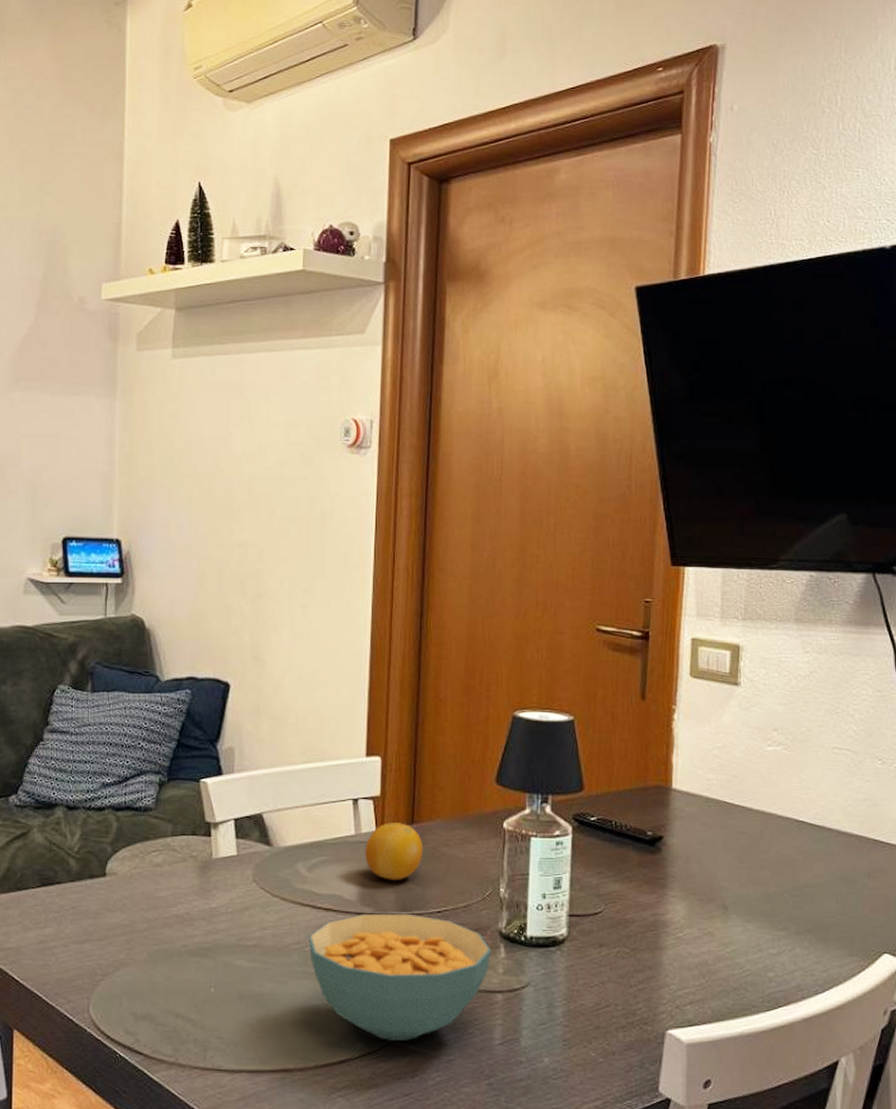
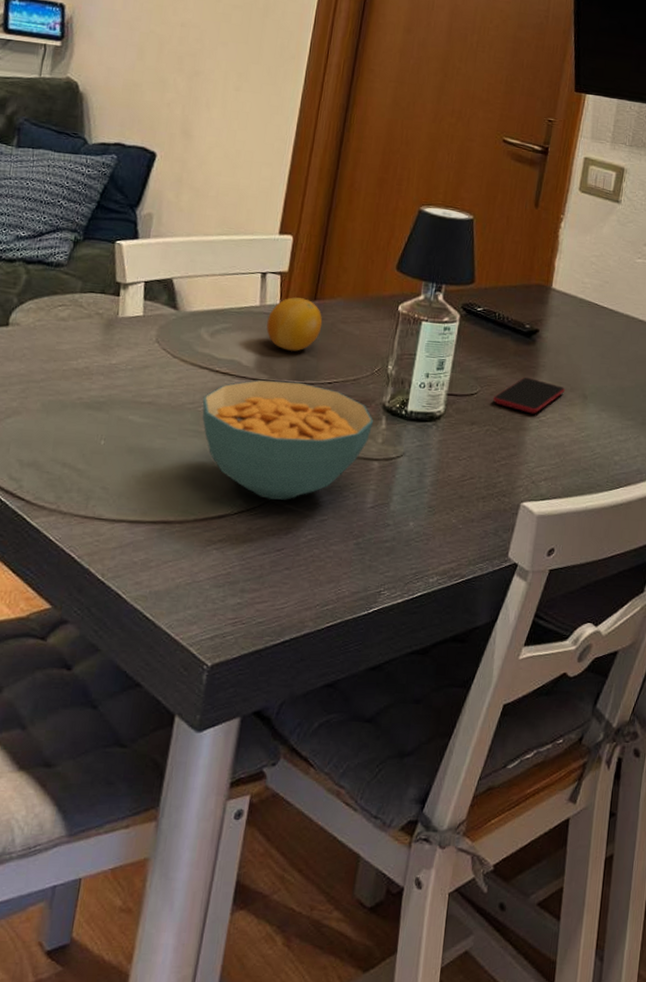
smartphone: none [620,890,702,931] -> present [492,377,566,414]

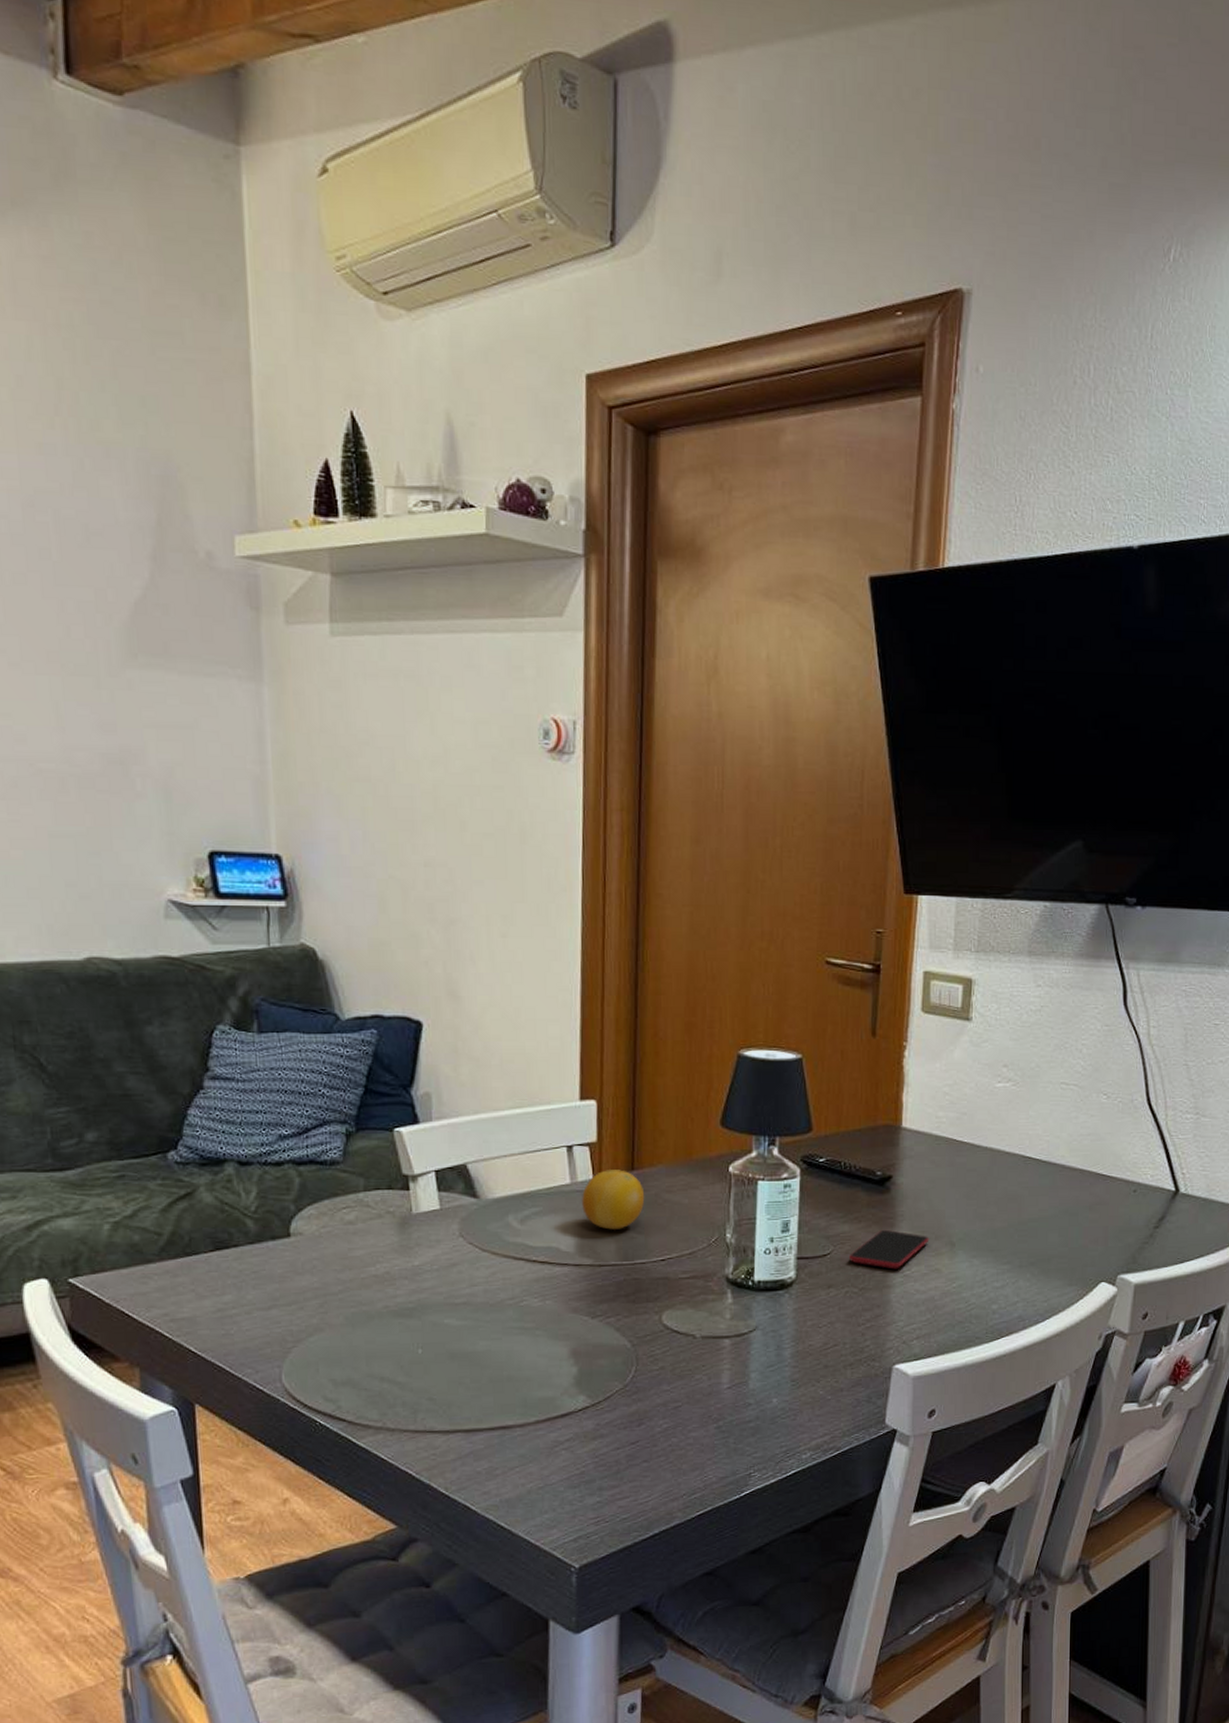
cereal bowl: present [202,380,374,500] -> none [523,1263,719,1391]

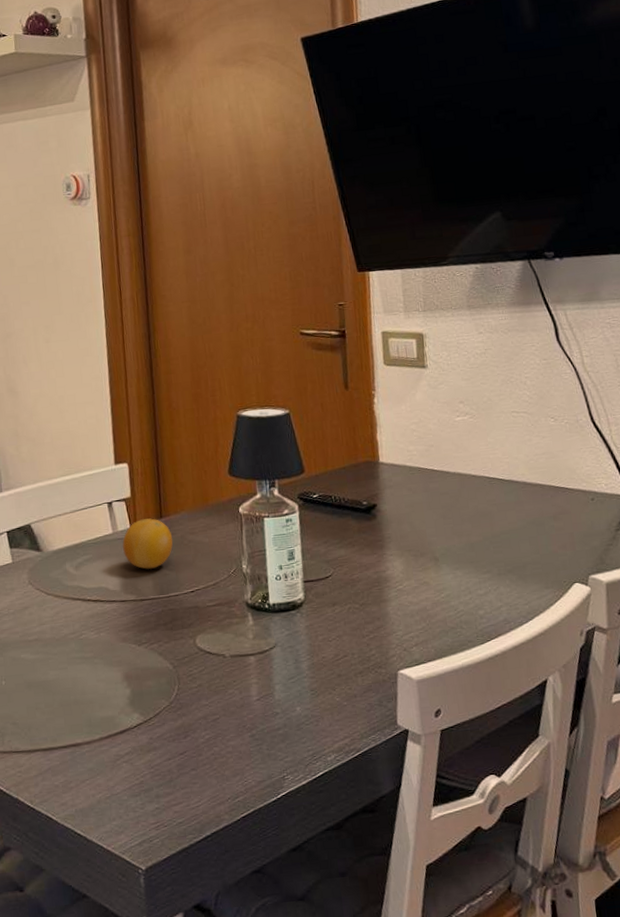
smartphone: present [848,1229,930,1270] -> none [347,551,416,585]

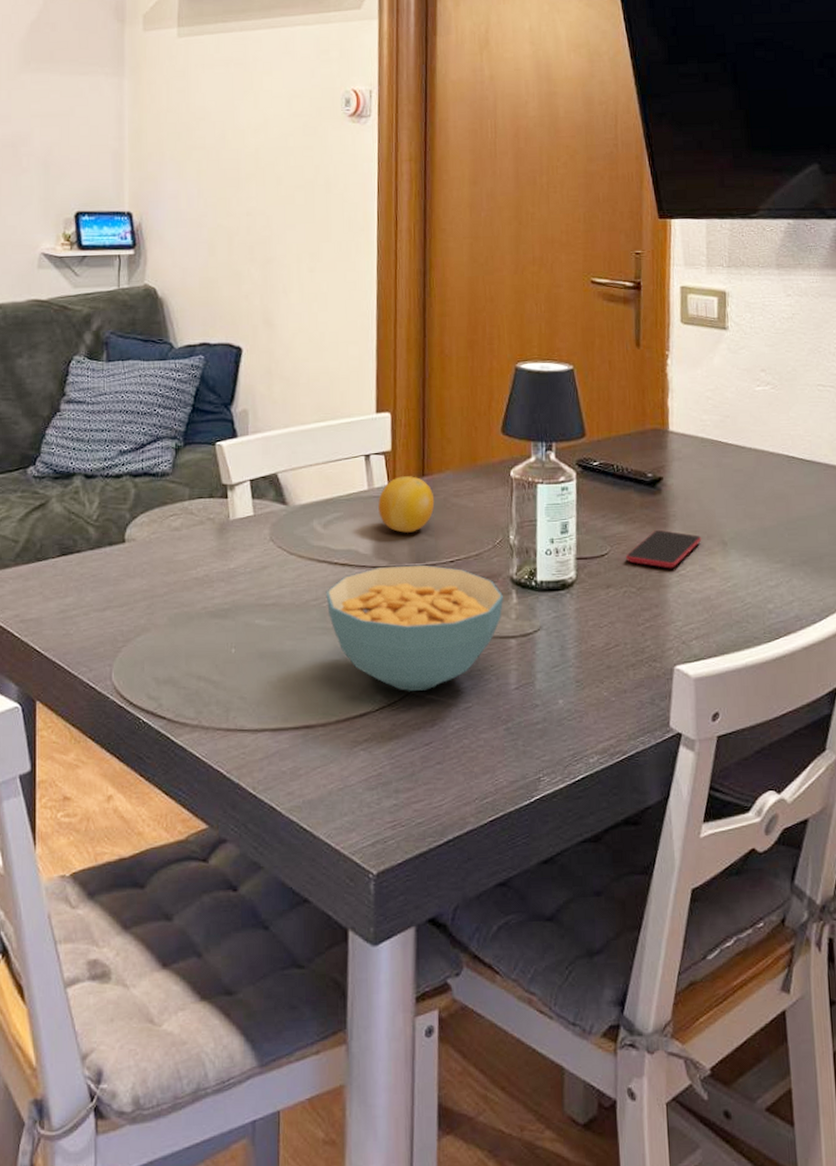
cereal bowl: none [81,596,241,708] -> present [325,564,504,691]
smartphone: none [347,551,416,585] -> present [625,529,702,569]

